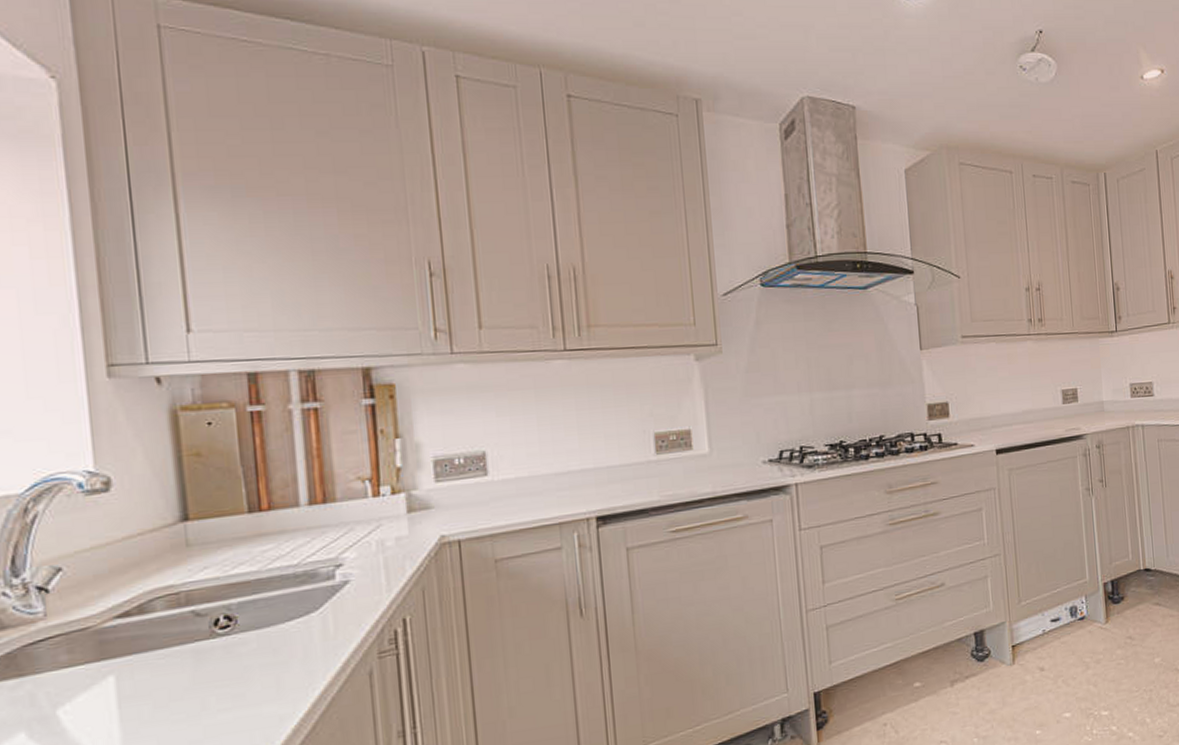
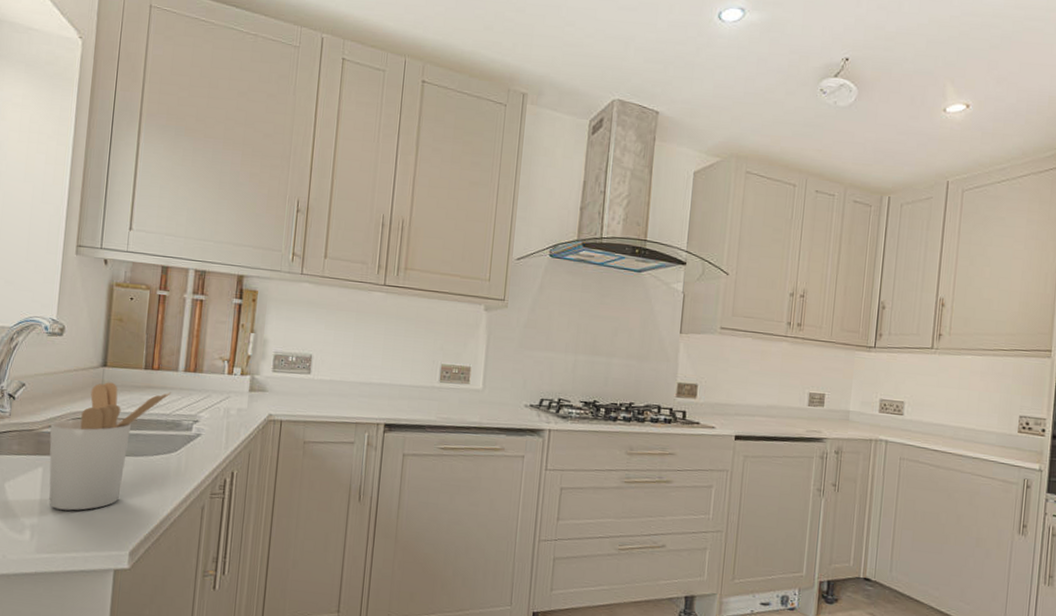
utensil holder: none [115,535,296,726] -> present [49,382,172,511]

